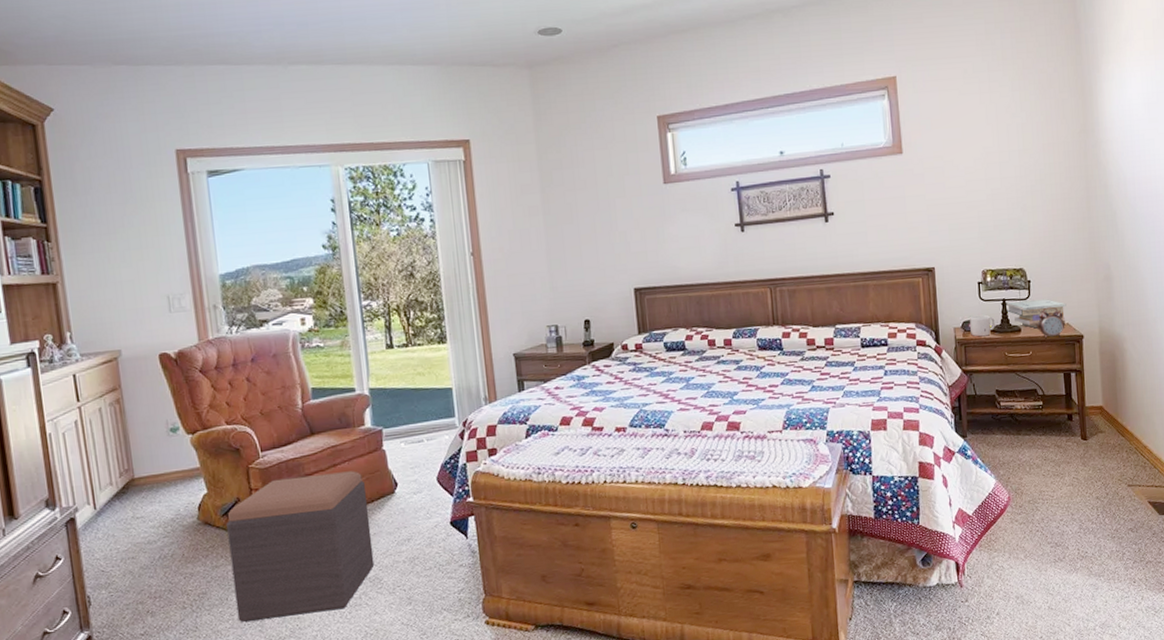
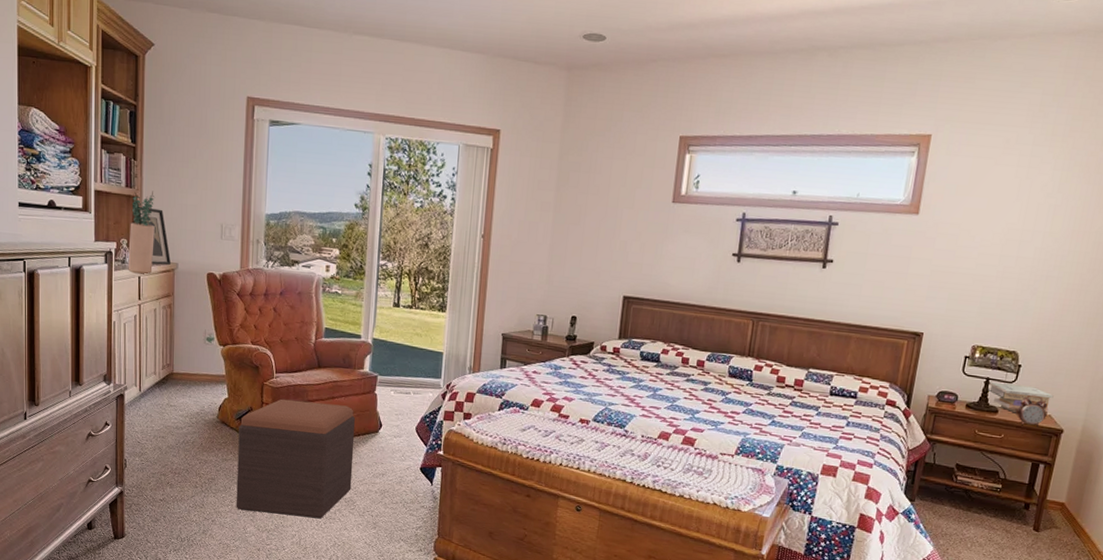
vase: none [52,273,90,372] -> present [128,191,155,274]
picture frame: none [62,292,113,357] -> present [138,206,172,266]
mug: present [970,314,995,337] -> none [944,387,973,411]

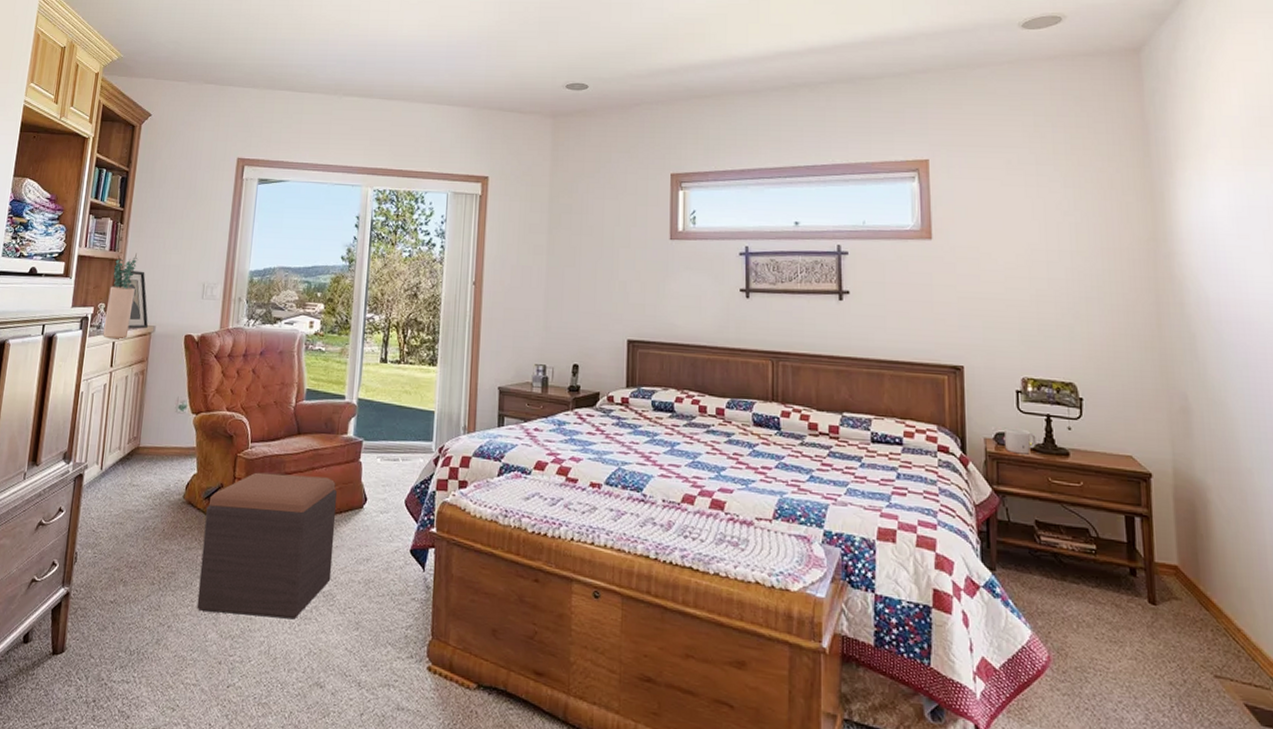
mug: none [944,387,973,411] -> present [1005,427,1037,455]
books: present [989,382,1054,417] -> none [1051,420,1129,458]
alarm clock: present [1016,394,1048,428] -> none [1090,432,1126,472]

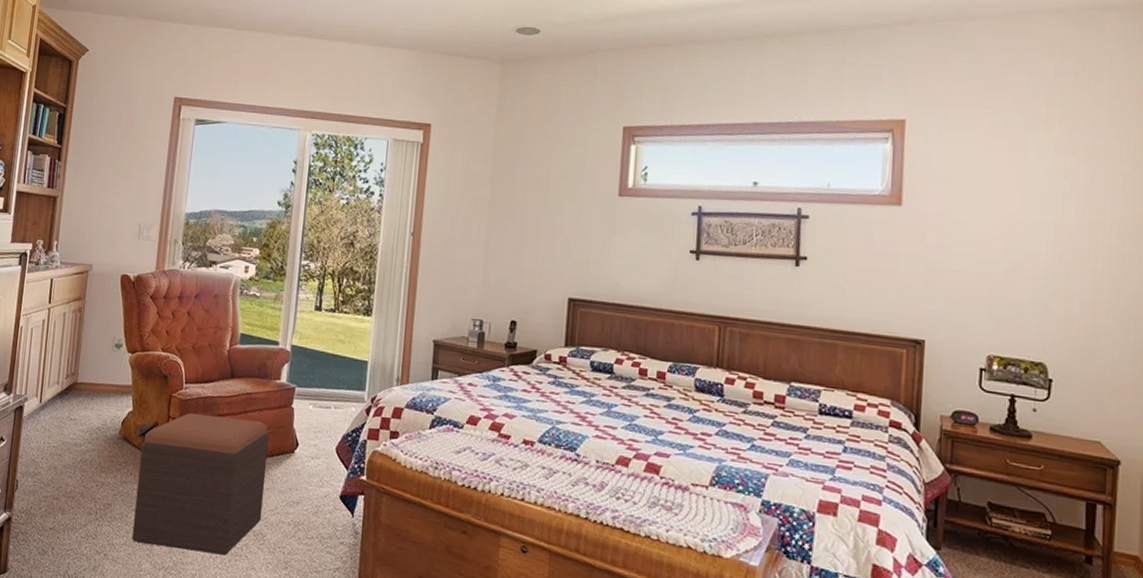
vase: present [103,253,139,340] -> none [41,191,76,277]
picture frame: present [118,269,149,329] -> none [56,206,86,267]
mug: present [1005,427,1037,455] -> none [962,406,997,435]

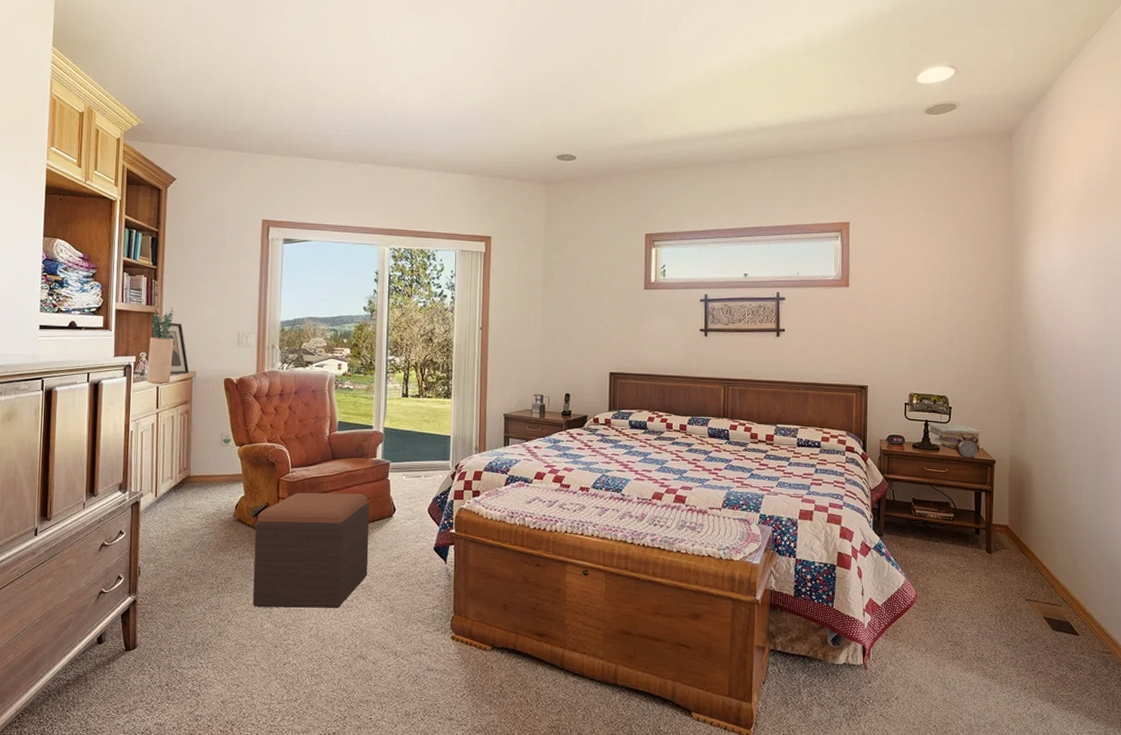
vase: none [41,191,76,277] -> present [146,307,175,384]
picture frame: none [56,206,86,267] -> present [158,321,190,374]
books: none [1015,400,1100,444] -> present [928,424,982,450]
alarm clock: none [1055,416,1094,457] -> present [954,432,979,460]

